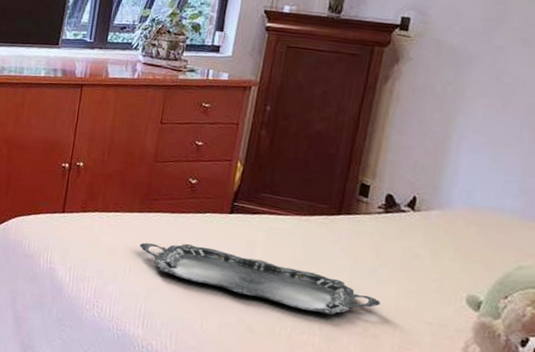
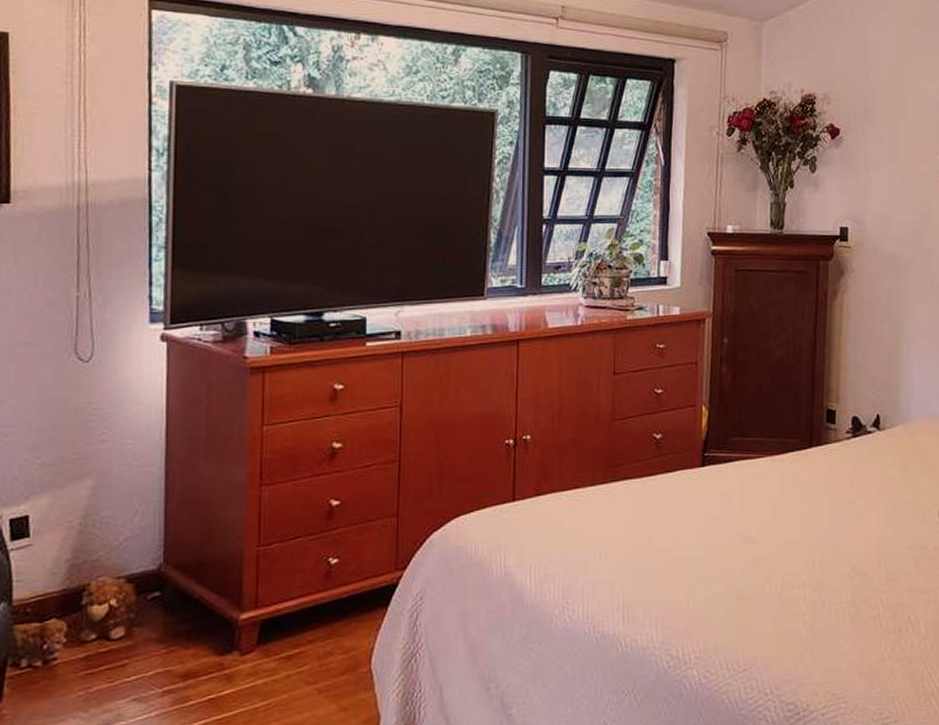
serving tray: present [139,242,380,315] -> none [607,510,862,562]

